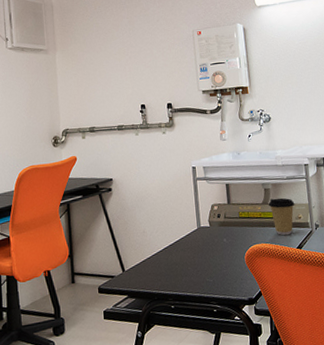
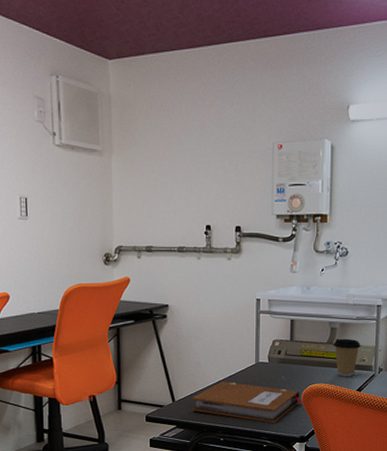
notebook: none [141,248,245,287] -> present [192,382,301,424]

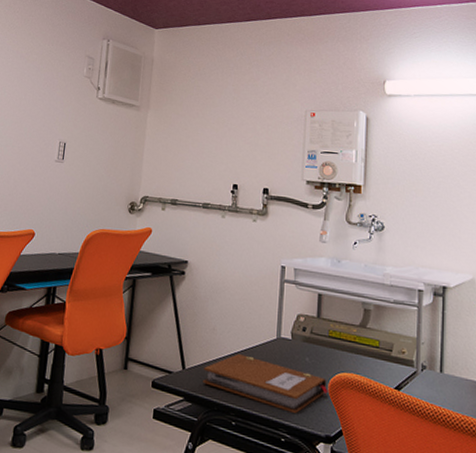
coffee cup: present [333,338,361,376] -> none [366,322,400,370]

